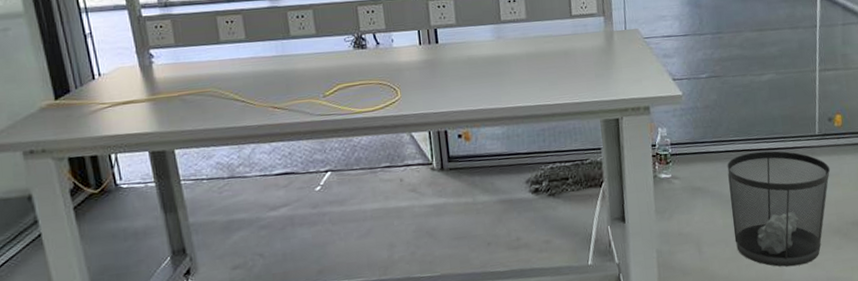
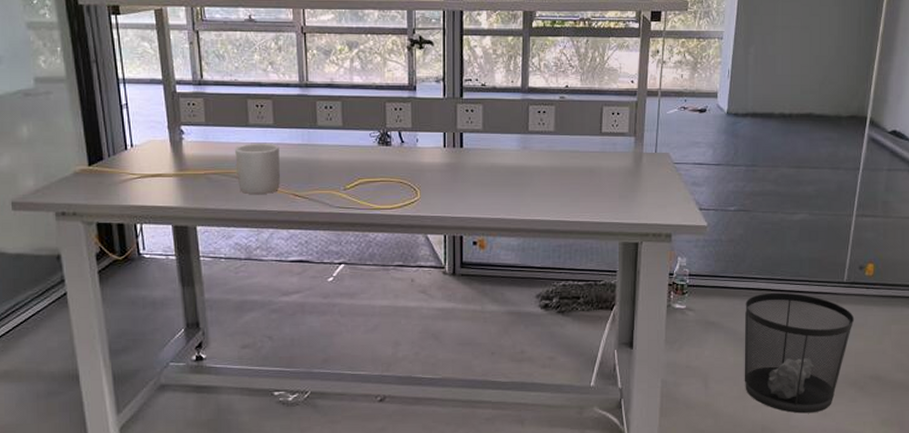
mug: none [208,58,258,112] -> present [235,144,280,194]

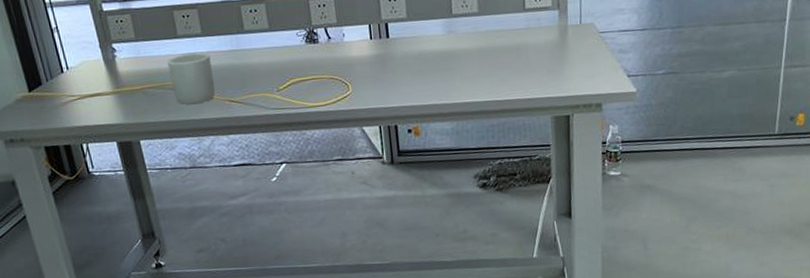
waste bin: present [744,292,855,414] -> none [679,150,788,265]

